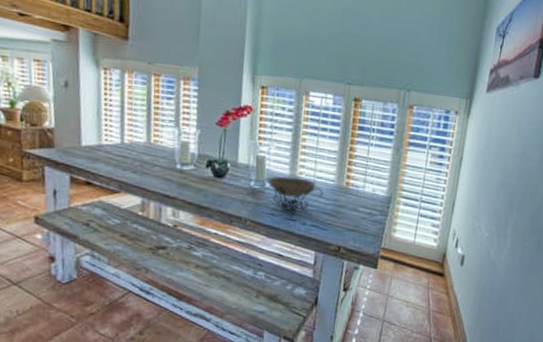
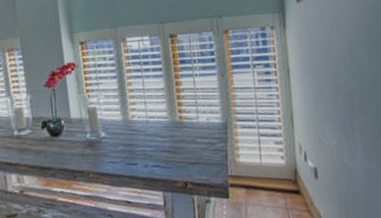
decorative bowl: present [263,176,323,212] -> none [98,121,159,158]

